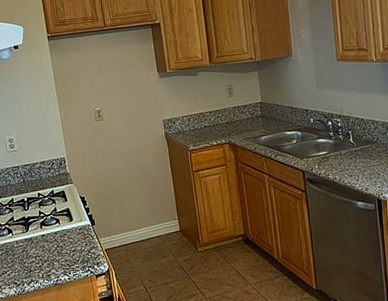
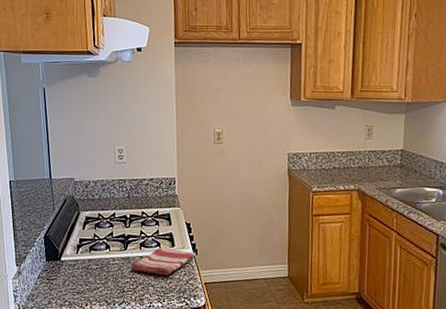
dish towel: none [34,222,94,250] -> present [131,247,197,276]

